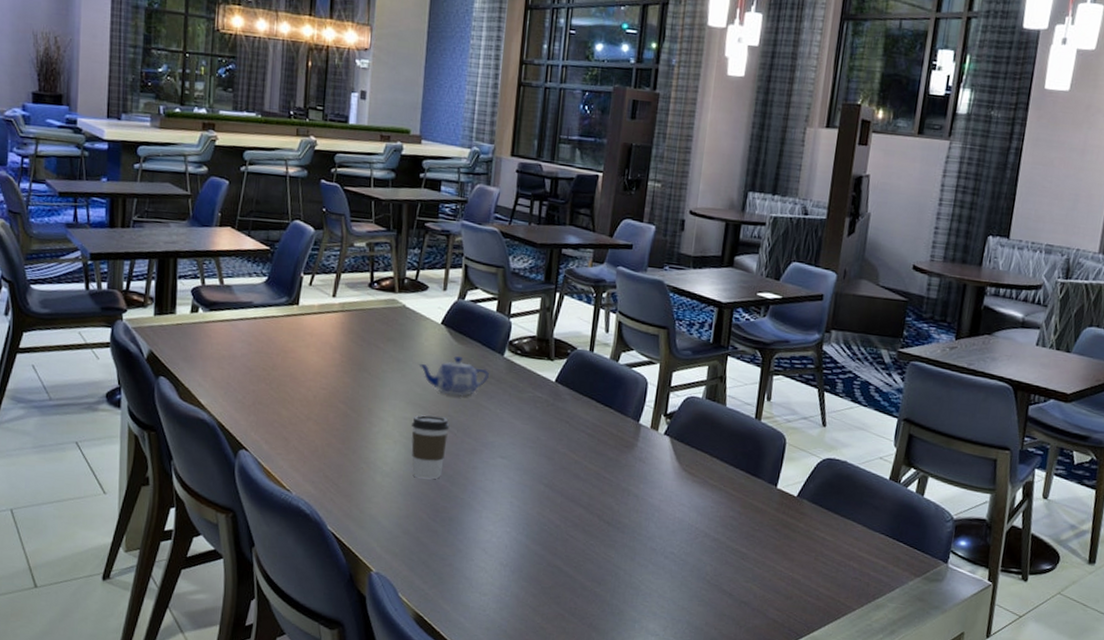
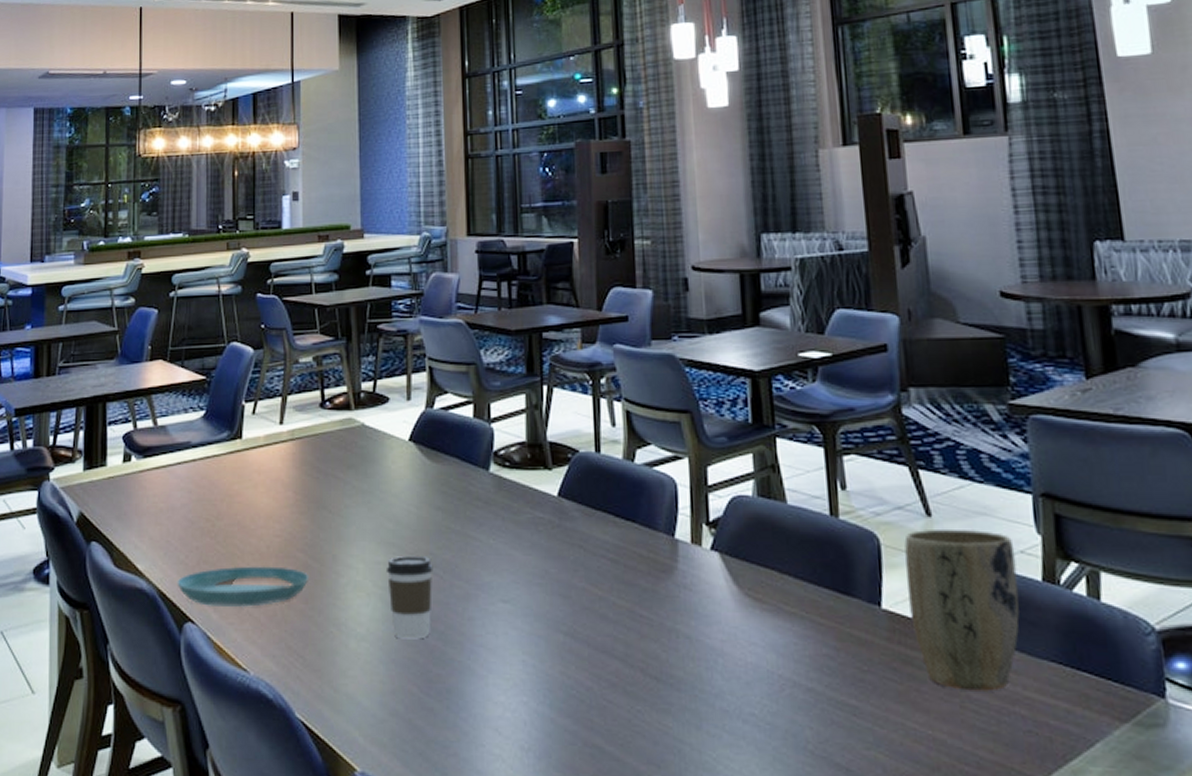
saucer: none [234,409,348,443] -> present [177,566,310,607]
teapot: present [419,356,489,397] -> none [387,478,474,528]
plant pot: none [795,436,877,550] -> present [904,530,1020,692]

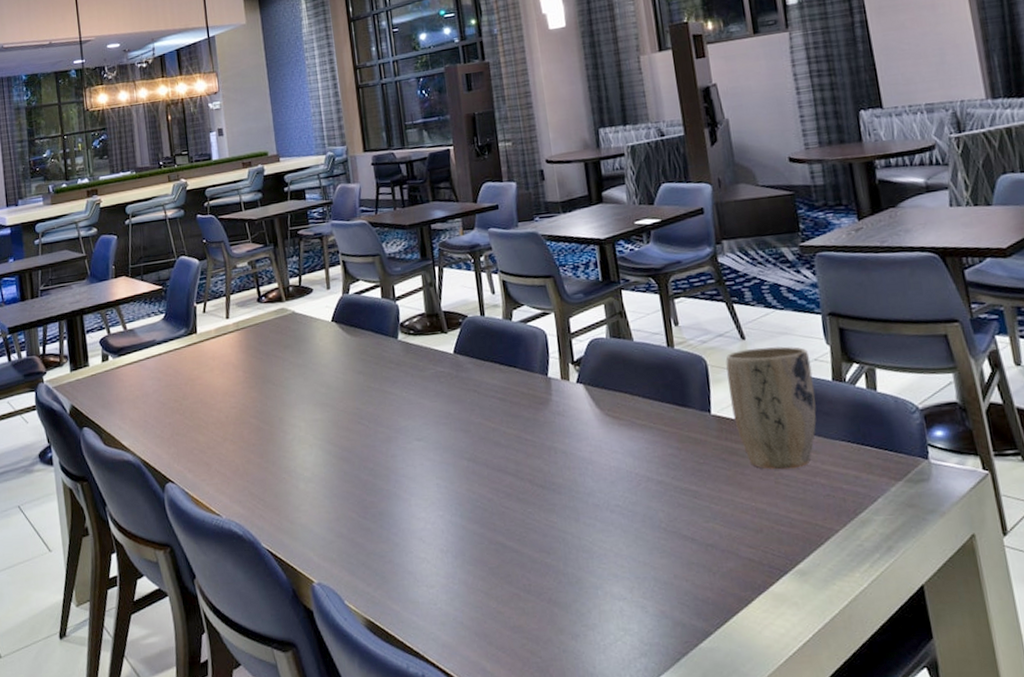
saucer: present [177,566,310,607] -> none [156,431,263,468]
coffee cup: present [385,556,433,639] -> none [322,411,362,478]

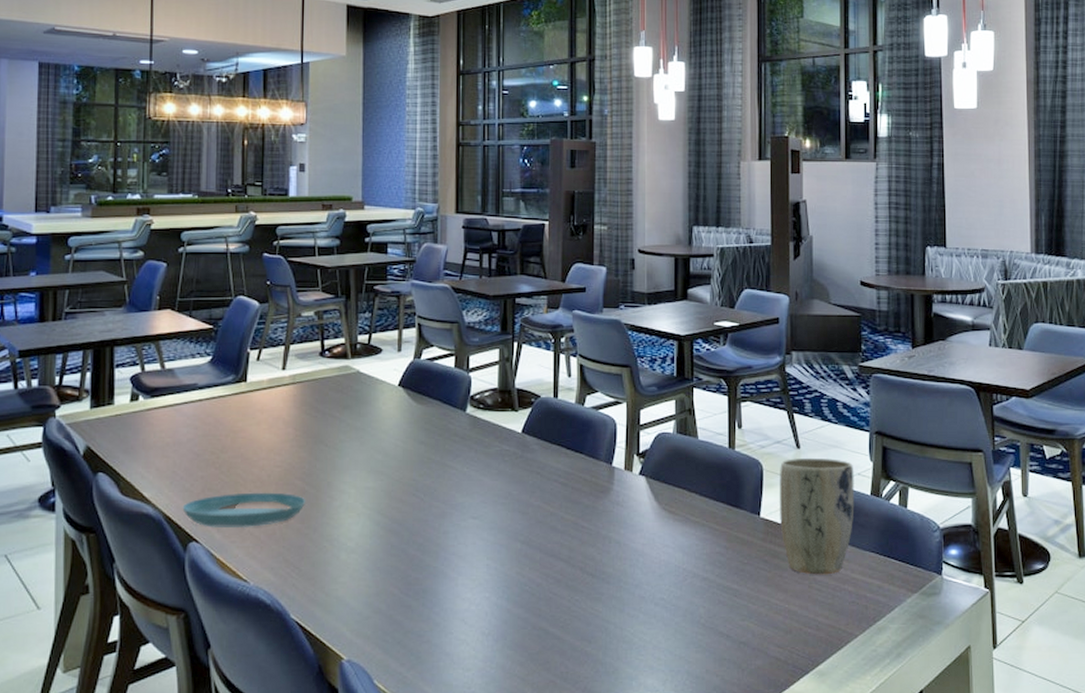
saucer: none [156,431,263,468] -> present [182,492,306,527]

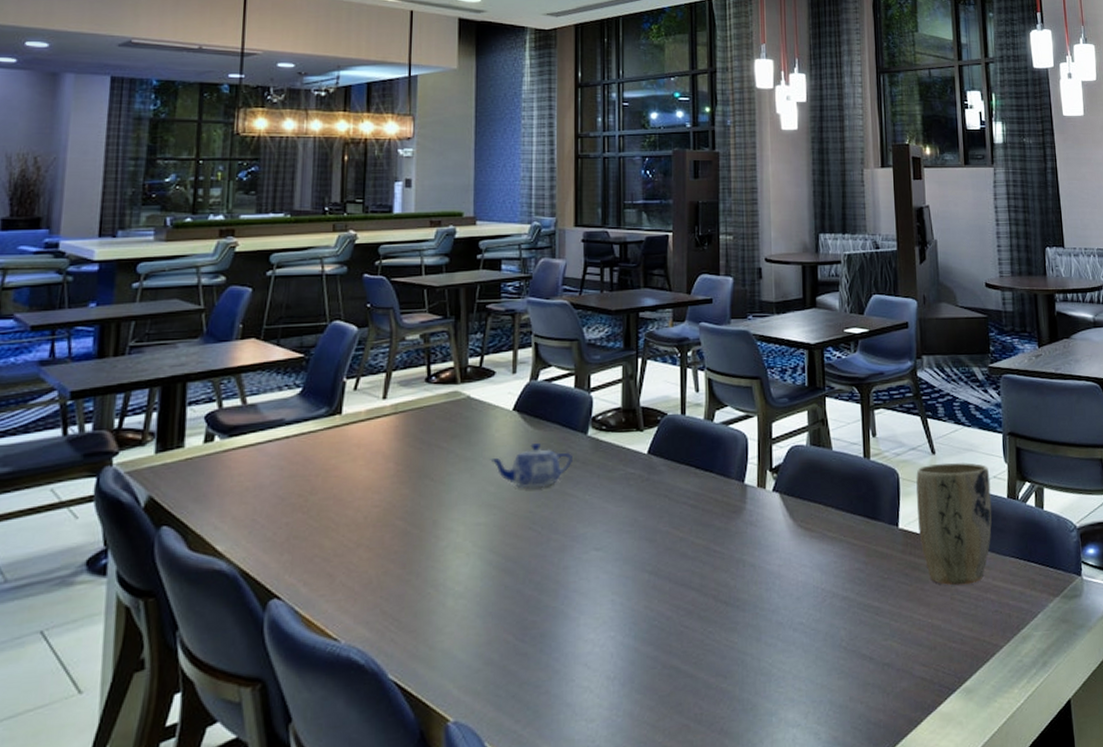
saucer: present [182,492,306,527] -> none [262,535,408,581]
teapot: none [378,418,452,459] -> present [490,443,572,489]

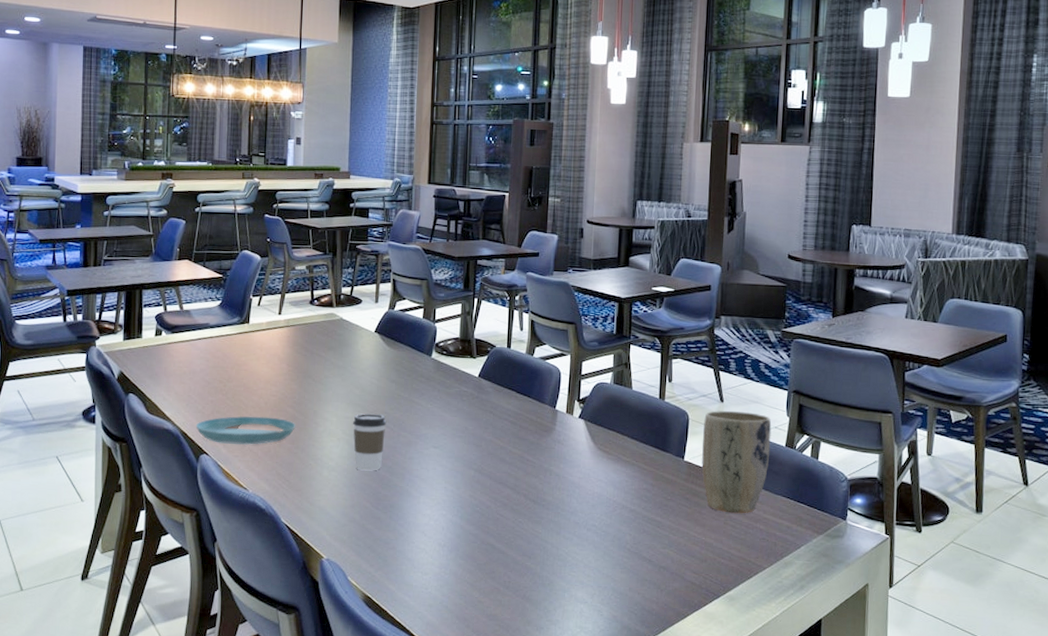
saucer: none [262,535,408,581] -> present [195,415,296,445]
coffee cup: none [486,515,532,593] -> present [352,414,387,471]
teapot: present [490,443,572,489] -> none [356,360,419,395]

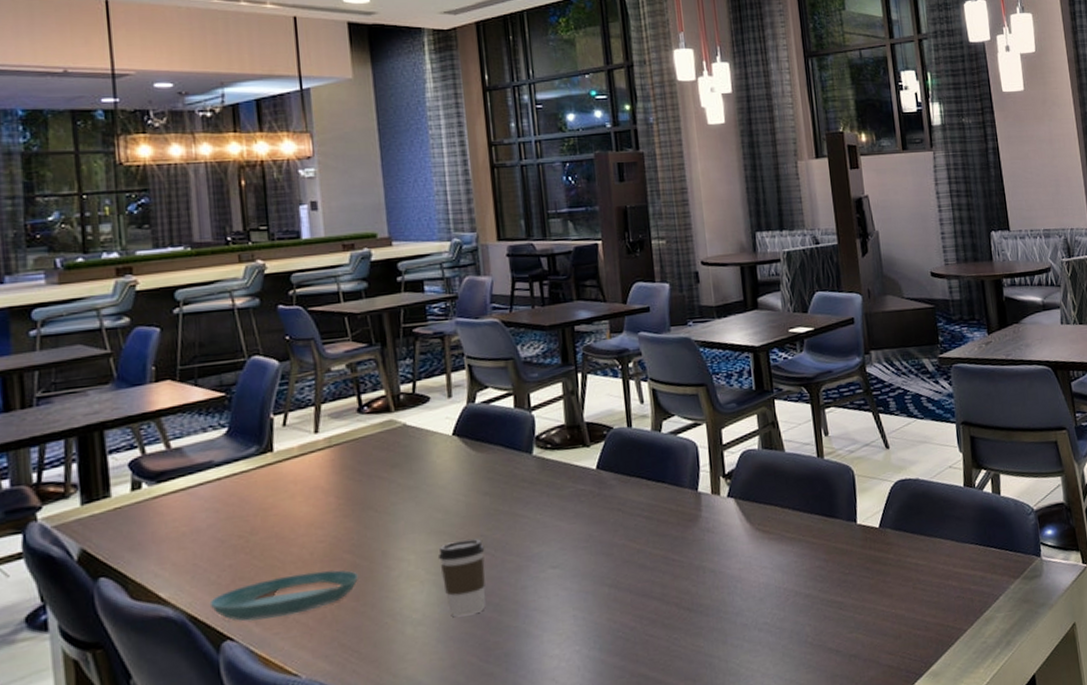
plant pot: present [701,411,772,514] -> none [871,454,950,576]

